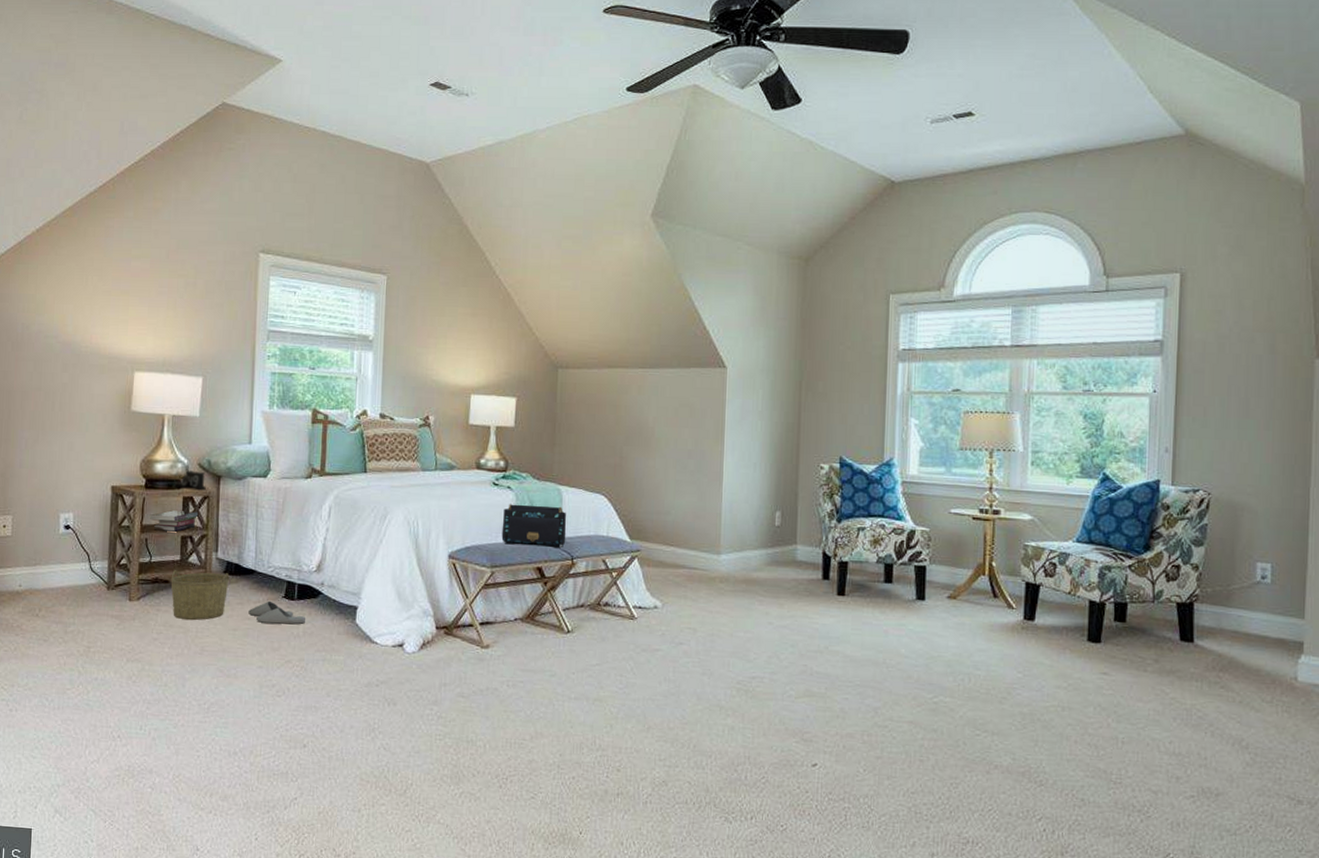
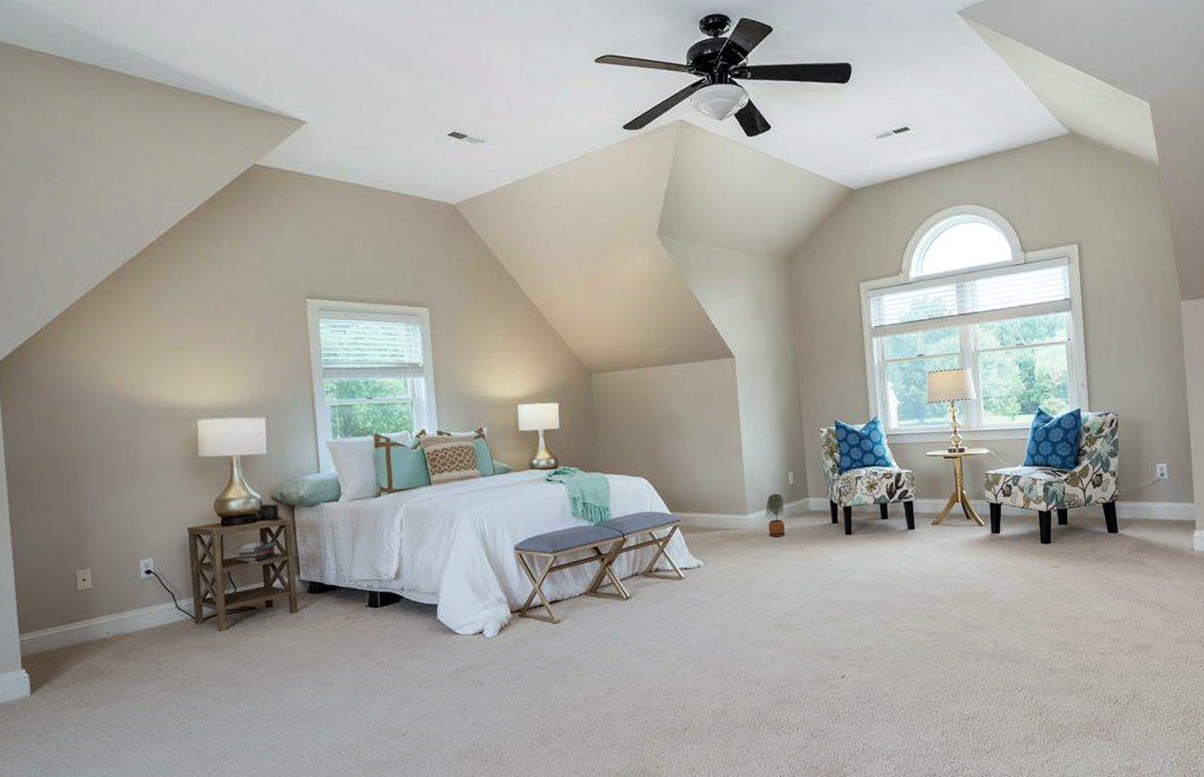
basket: present [171,570,230,620] -> none [257,592,314,640]
slippers: present [248,600,306,625] -> none [336,611,391,632]
handbag: present [501,504,567,547] -> none [559,492,616,531]
potted plant: none [741,534,766,587] -> present [765,493,786,538]

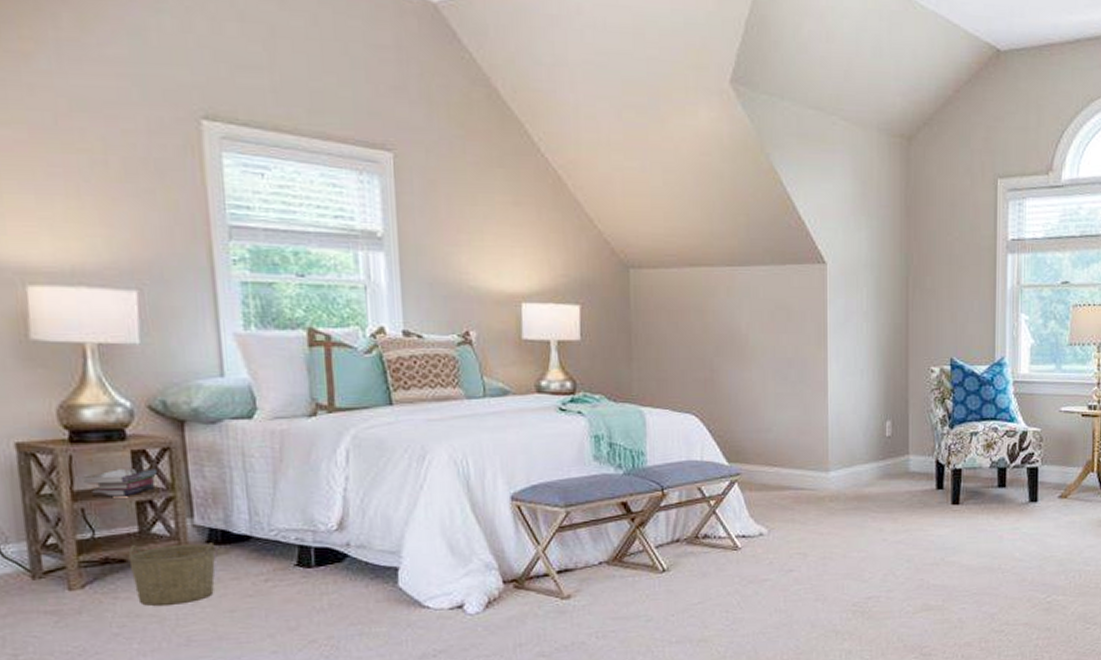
alarm clock: present [249,503,281,522] -> none [114,415,164,441]
basket: none [257,592,314,640] -> present [128,543,216,606]
potted plant: present [765,493,786,538] -> none [851,447,877,503]

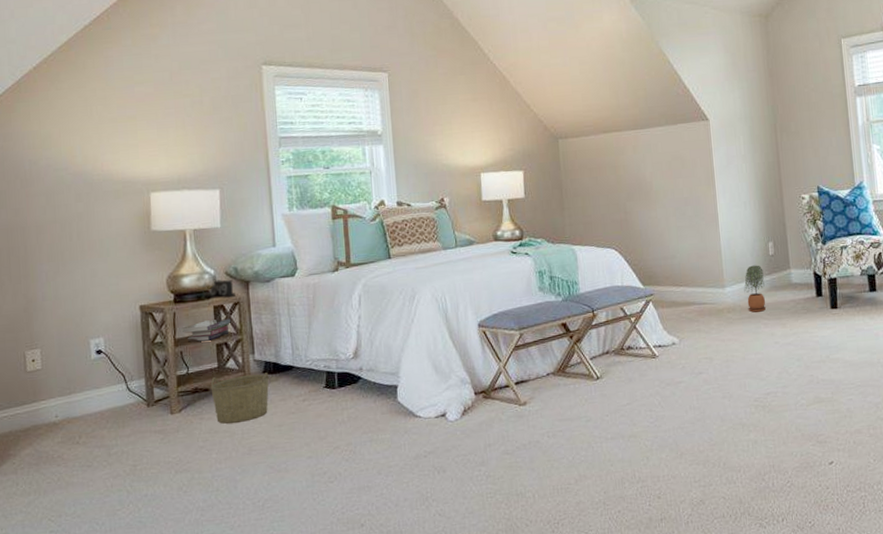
alarm clock: none [114,415,164,441] -> present [203,279,236,299]
potted plant: none [851,447,877,503] -> present [744,265,767,313]

